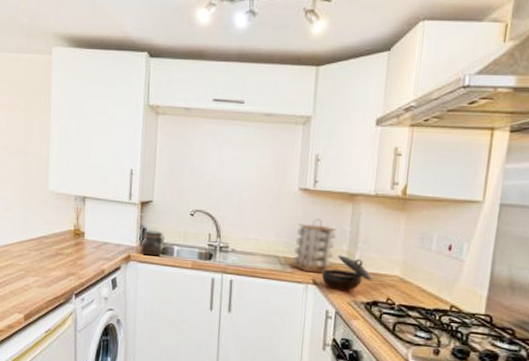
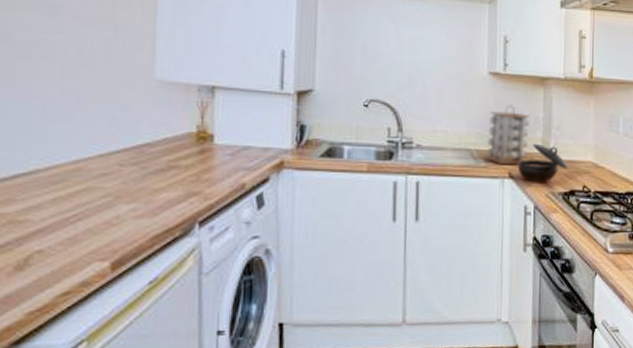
jar: present [139,230,166,256] -> none [296,126,332,160]

